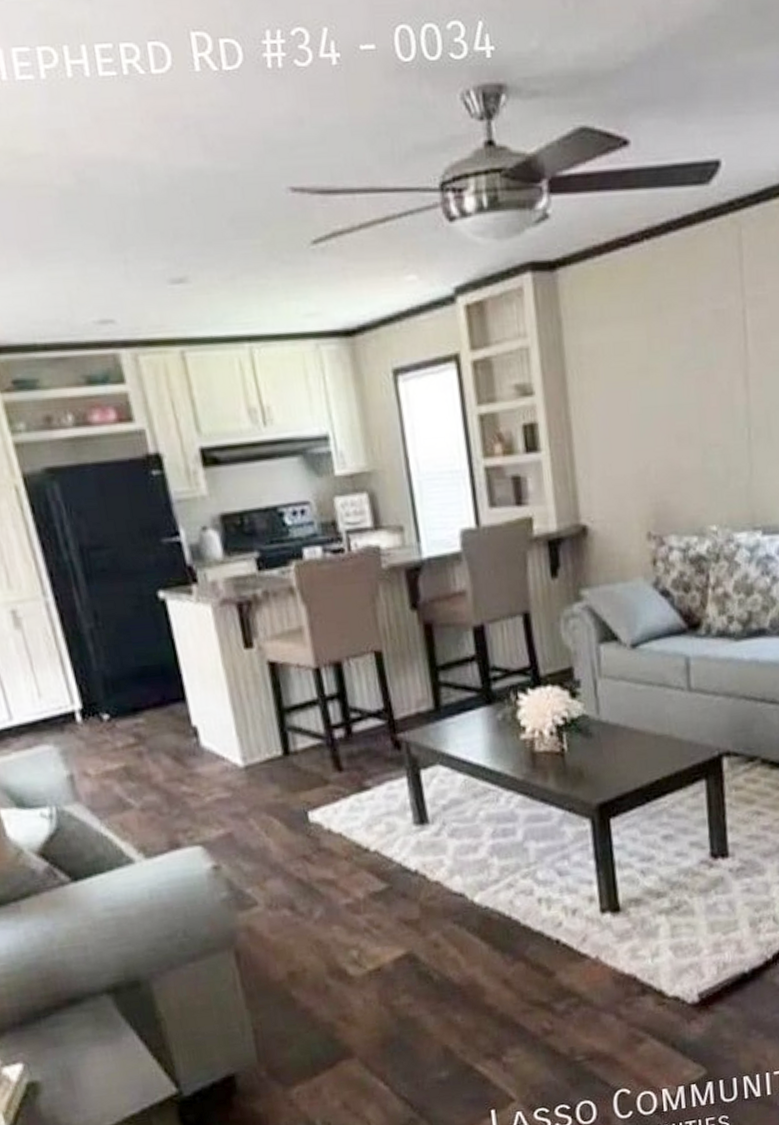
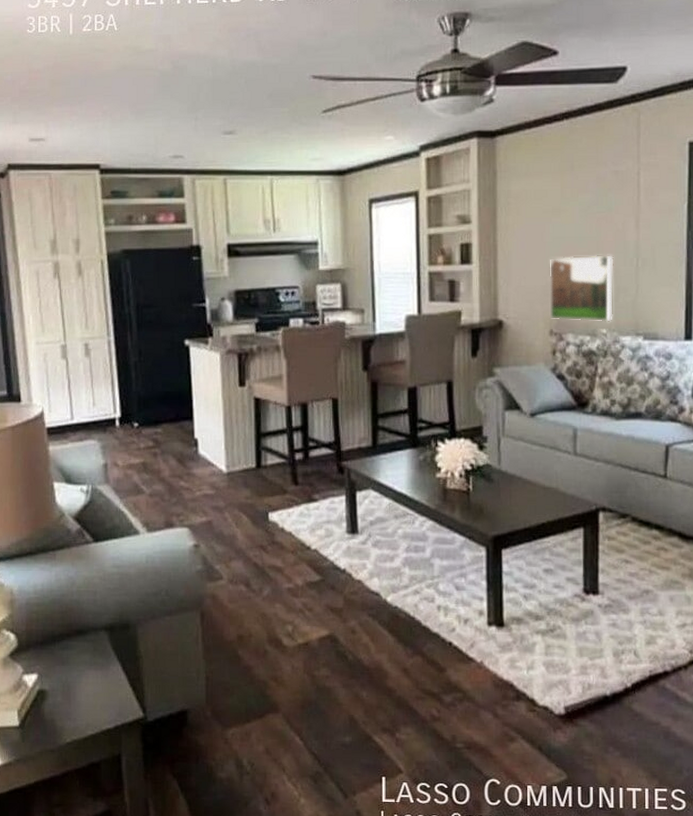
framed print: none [640,426,724,519] -> present [549,255,614,322]

